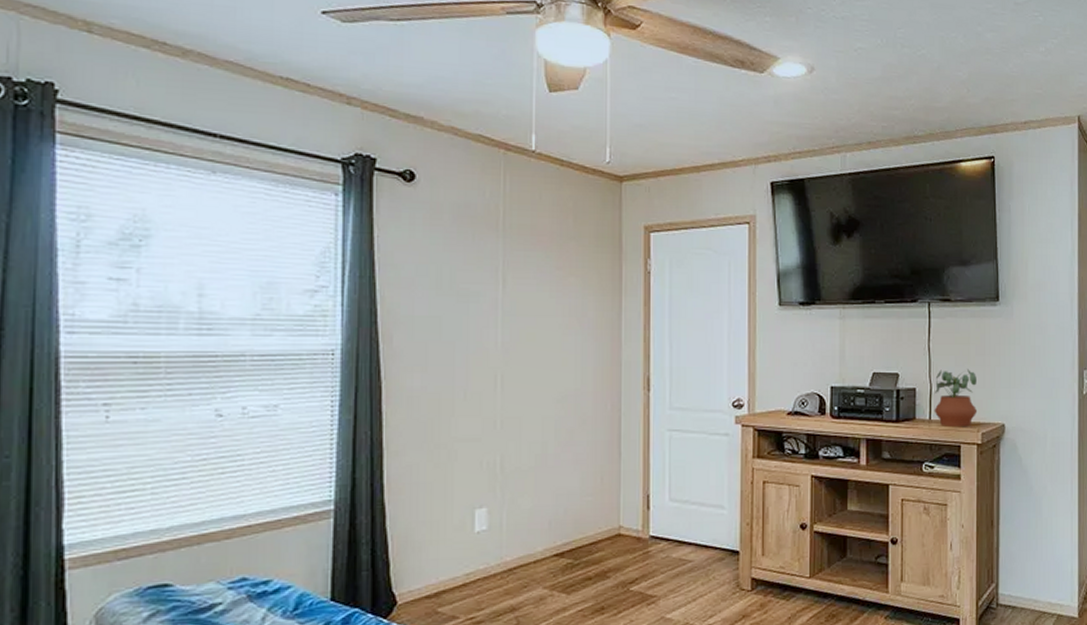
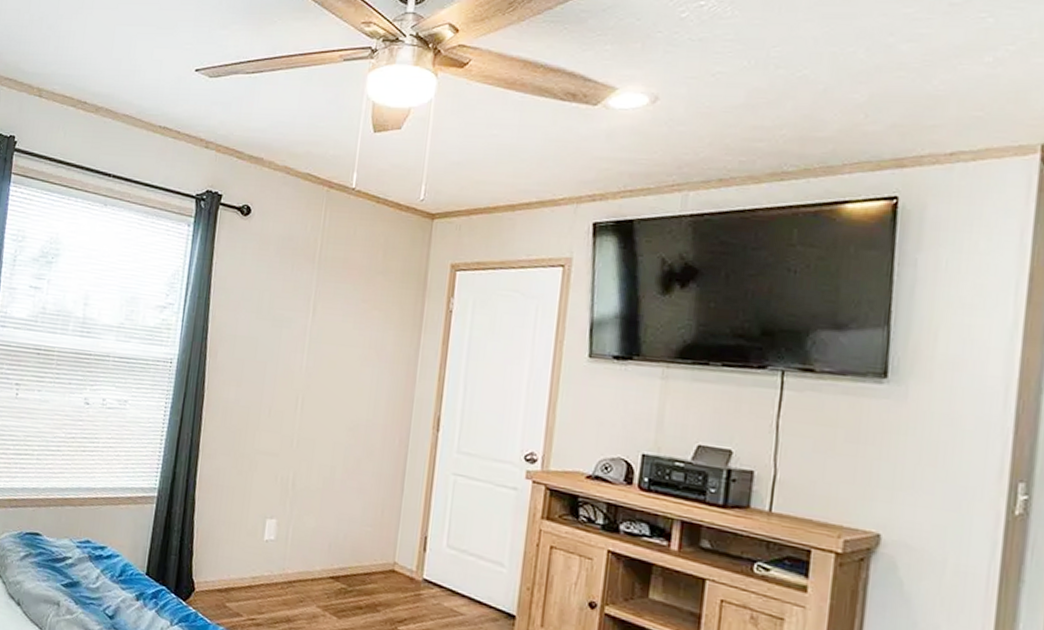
potted plant: present [934,368,978,428] -> none [776,453,843,530]

